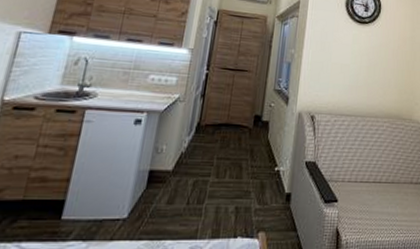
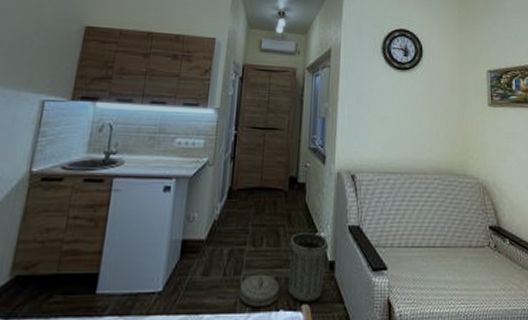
trash can: none [199,166,287,234] -> present [238,233,329,307]

